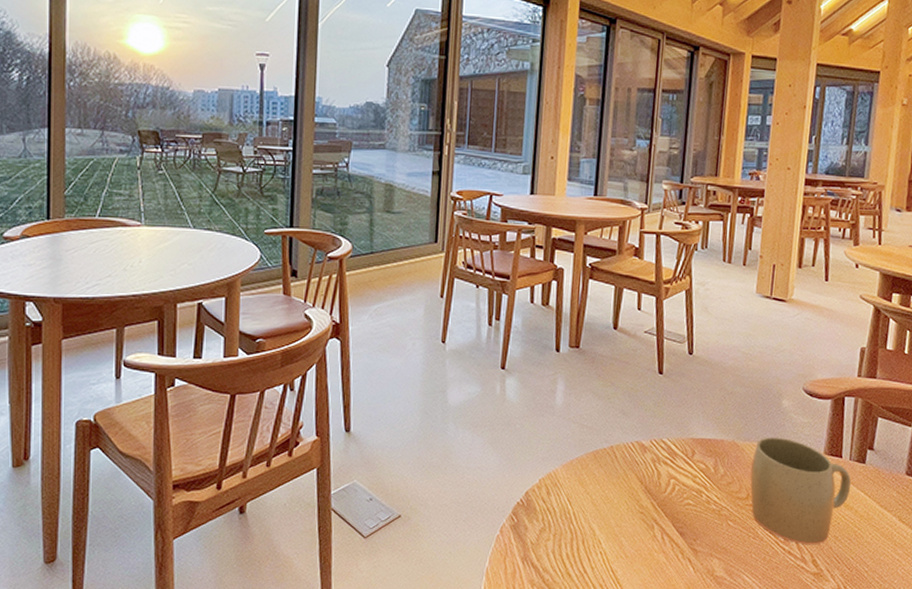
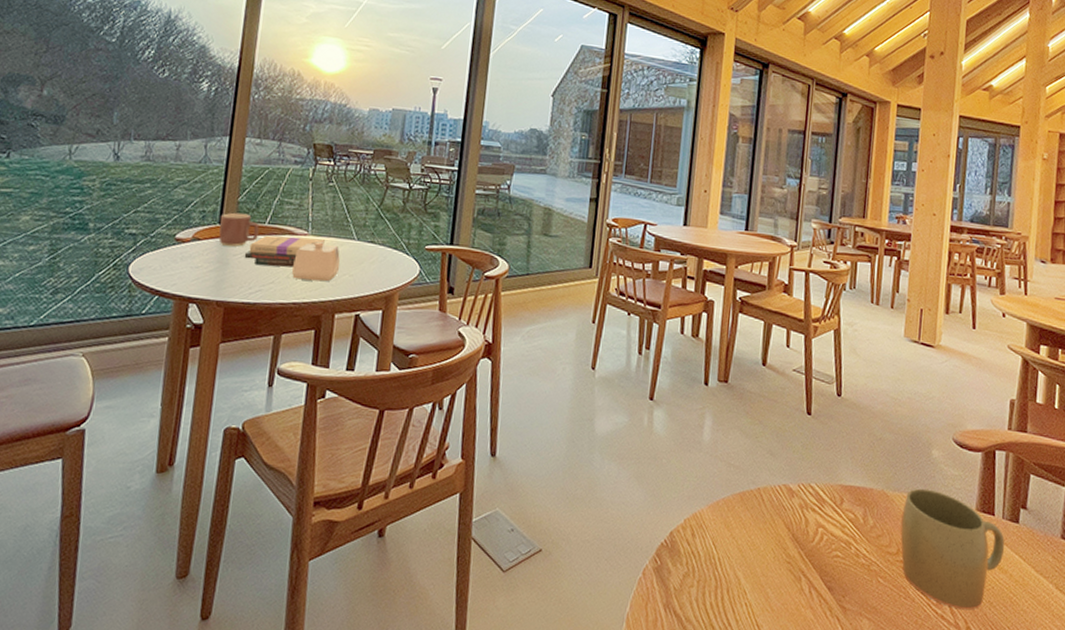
mug: none [47,207,90,242] -> present [218,212,259,247]
books: none [77,228,159,260] -> present [244,235,325,267]
sugar bowl: none [129,232,178,272] -> present [292,241,340,282]

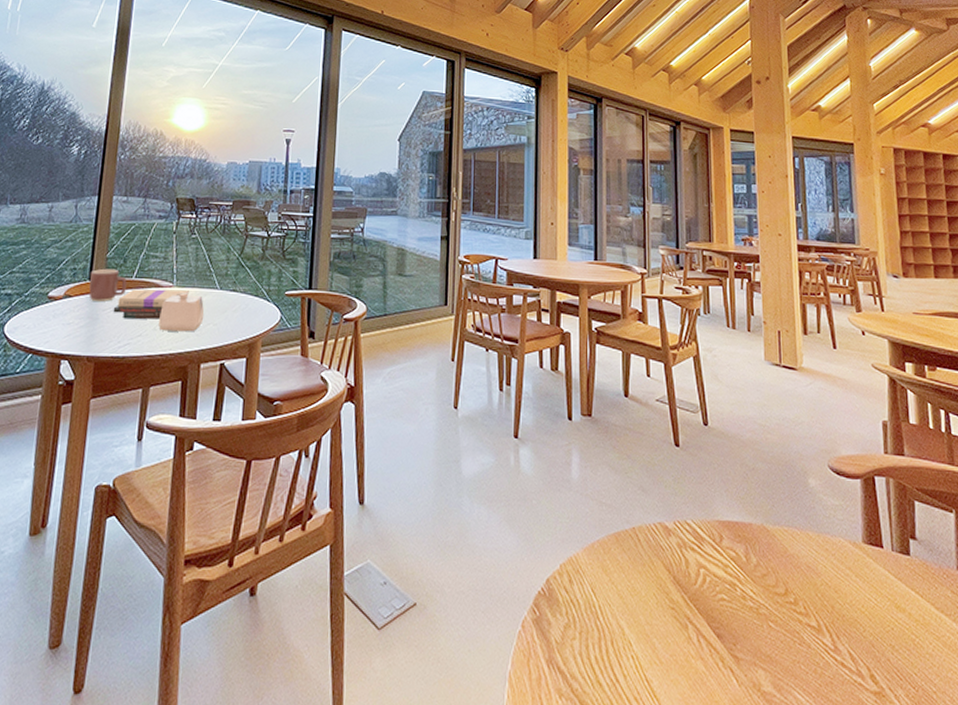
mug: present [900,488,1005,610] -> none [785,521,899,656]

